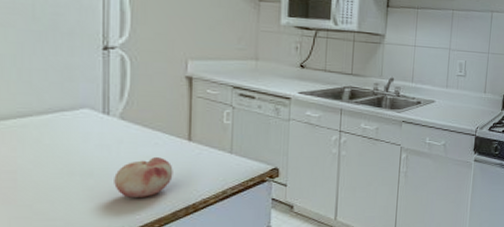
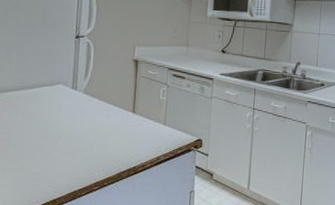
fruit: present [114,157,173,198] -> none [76,126,120,159]

